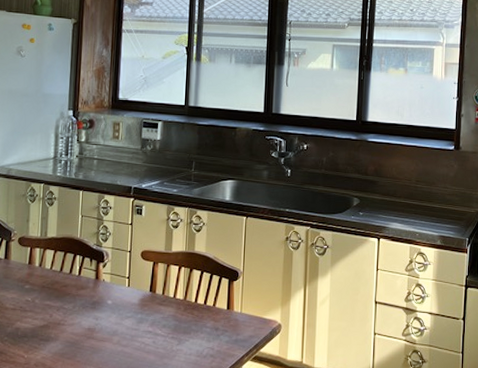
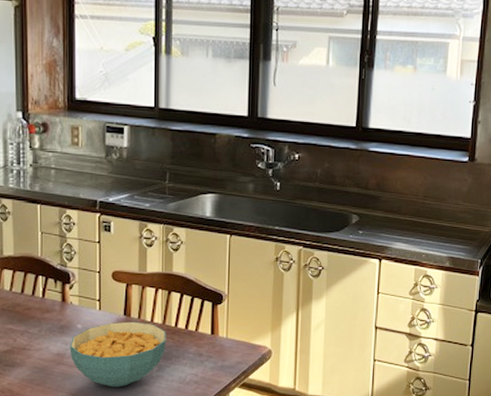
cereal bowl: none [99,297,187,361] -> present [70,321,166,388]

